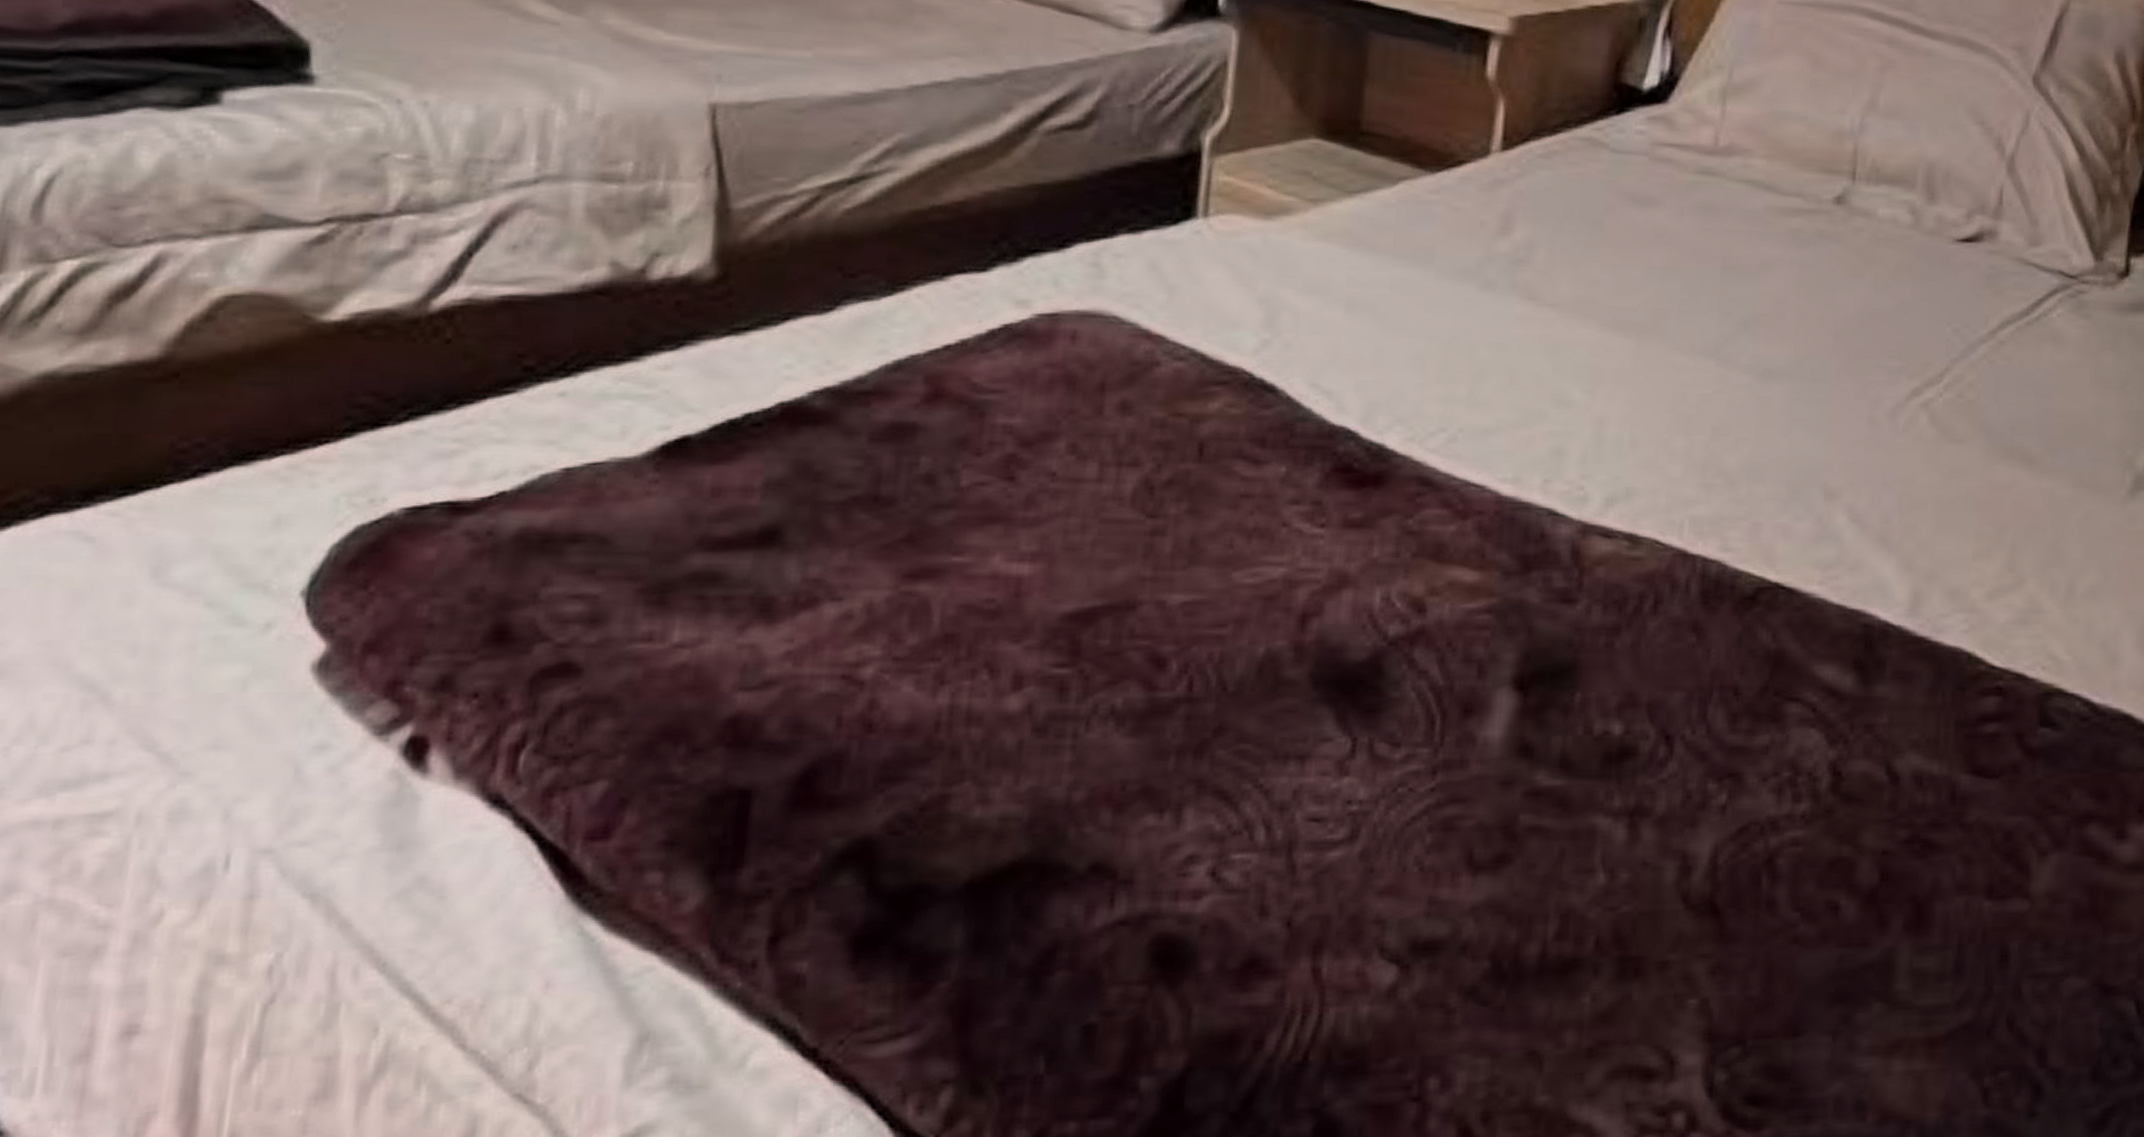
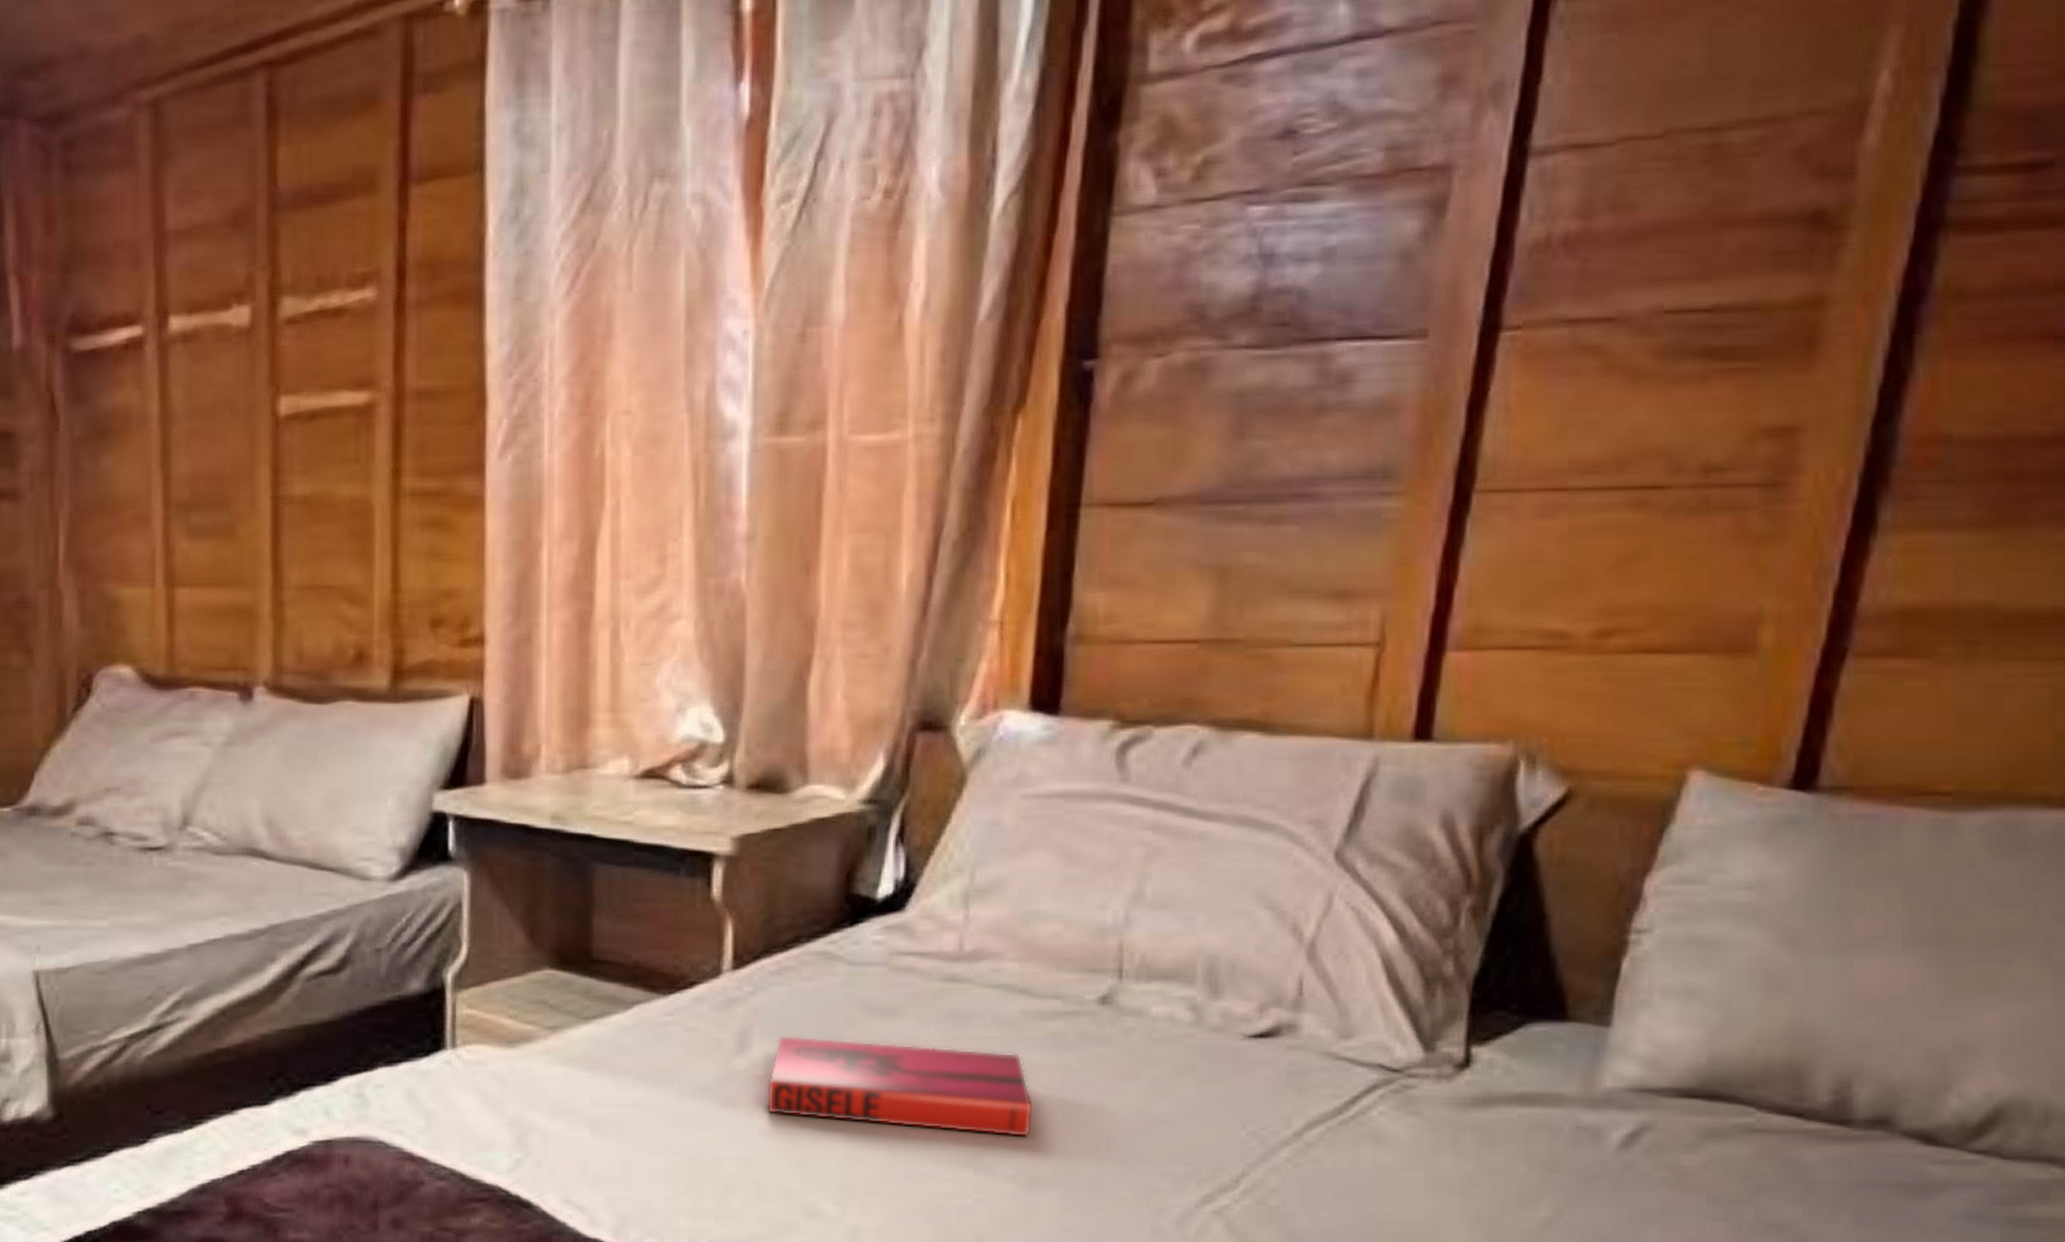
hardback book: none [1524,219,1773,330] -> present [766,1035,1034,1138]

